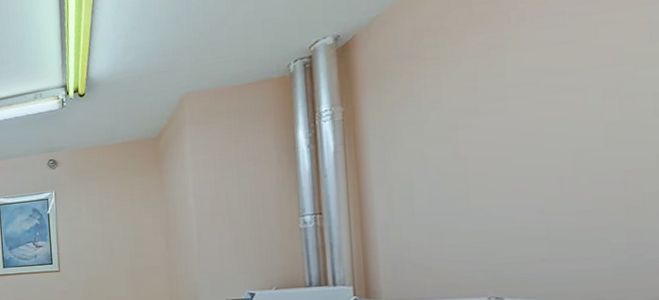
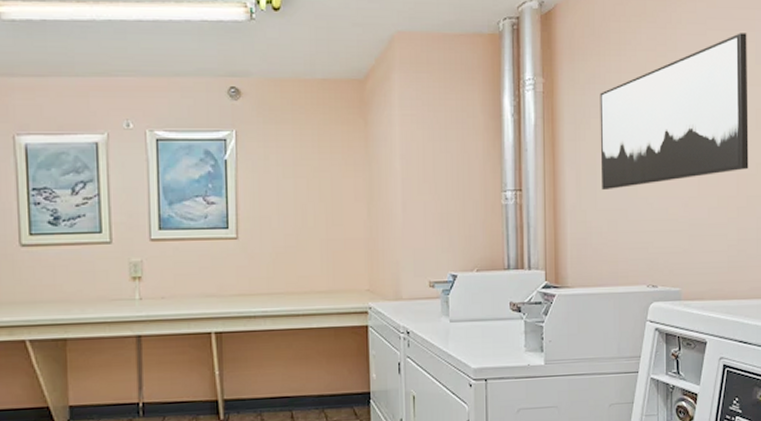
wall art: none [413,10,643,206] -> present [600,33,749,191]

